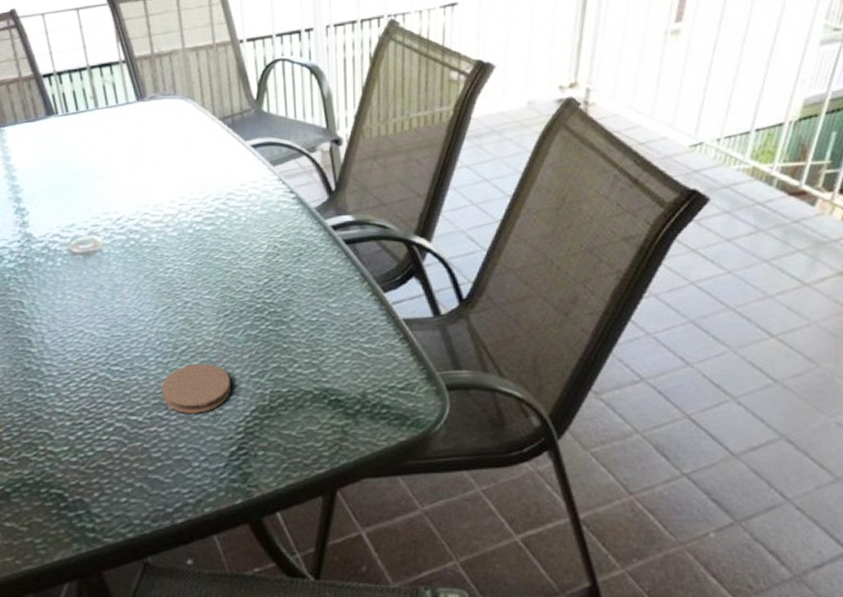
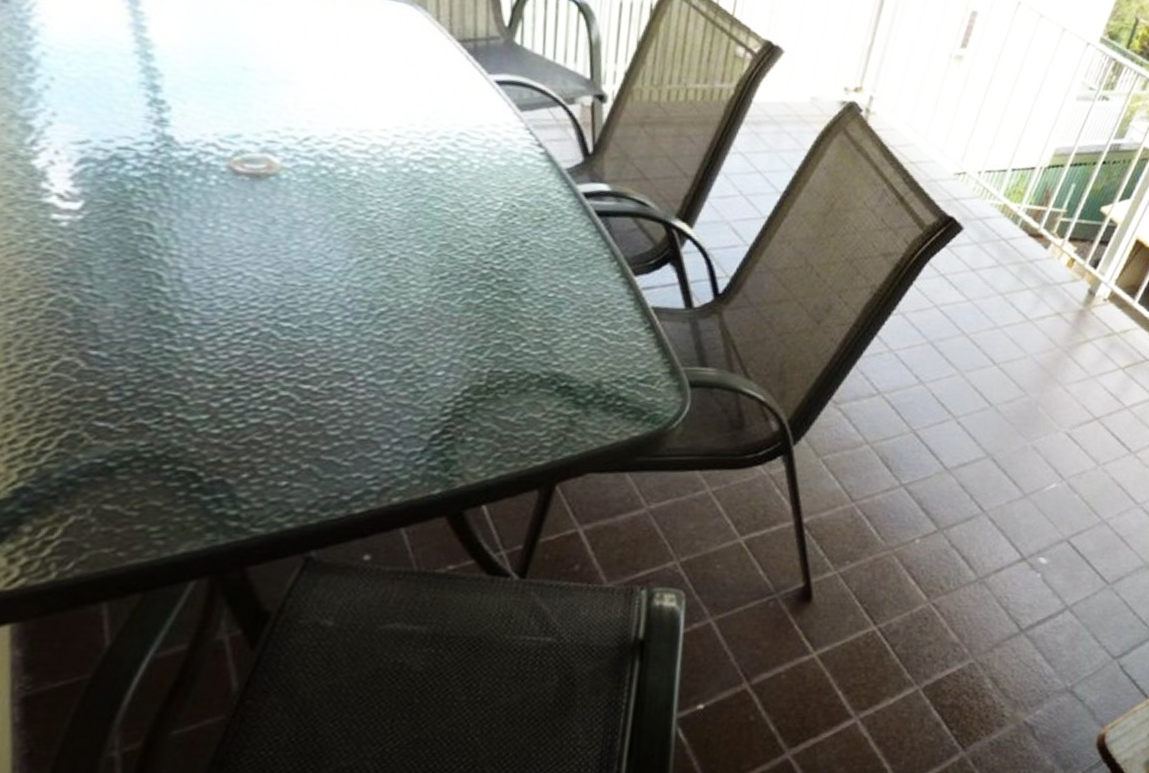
coaster: present [161,363,230,414] -> none [347,329,440,388]

